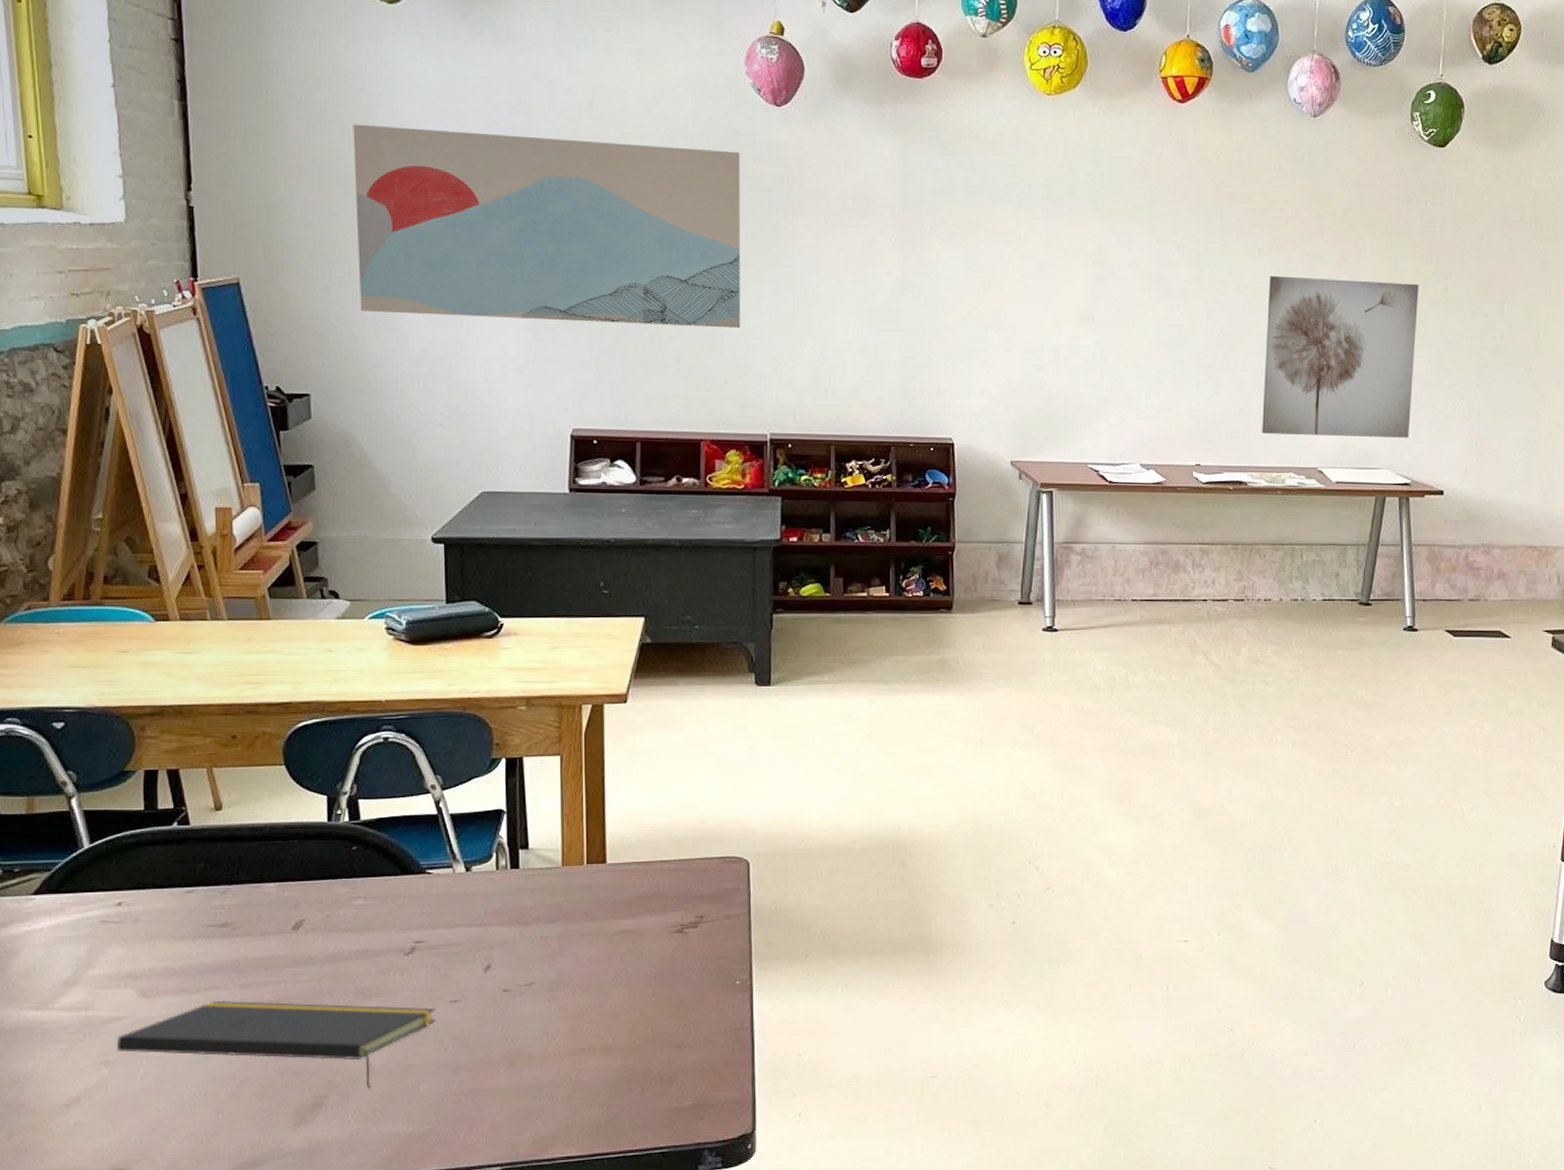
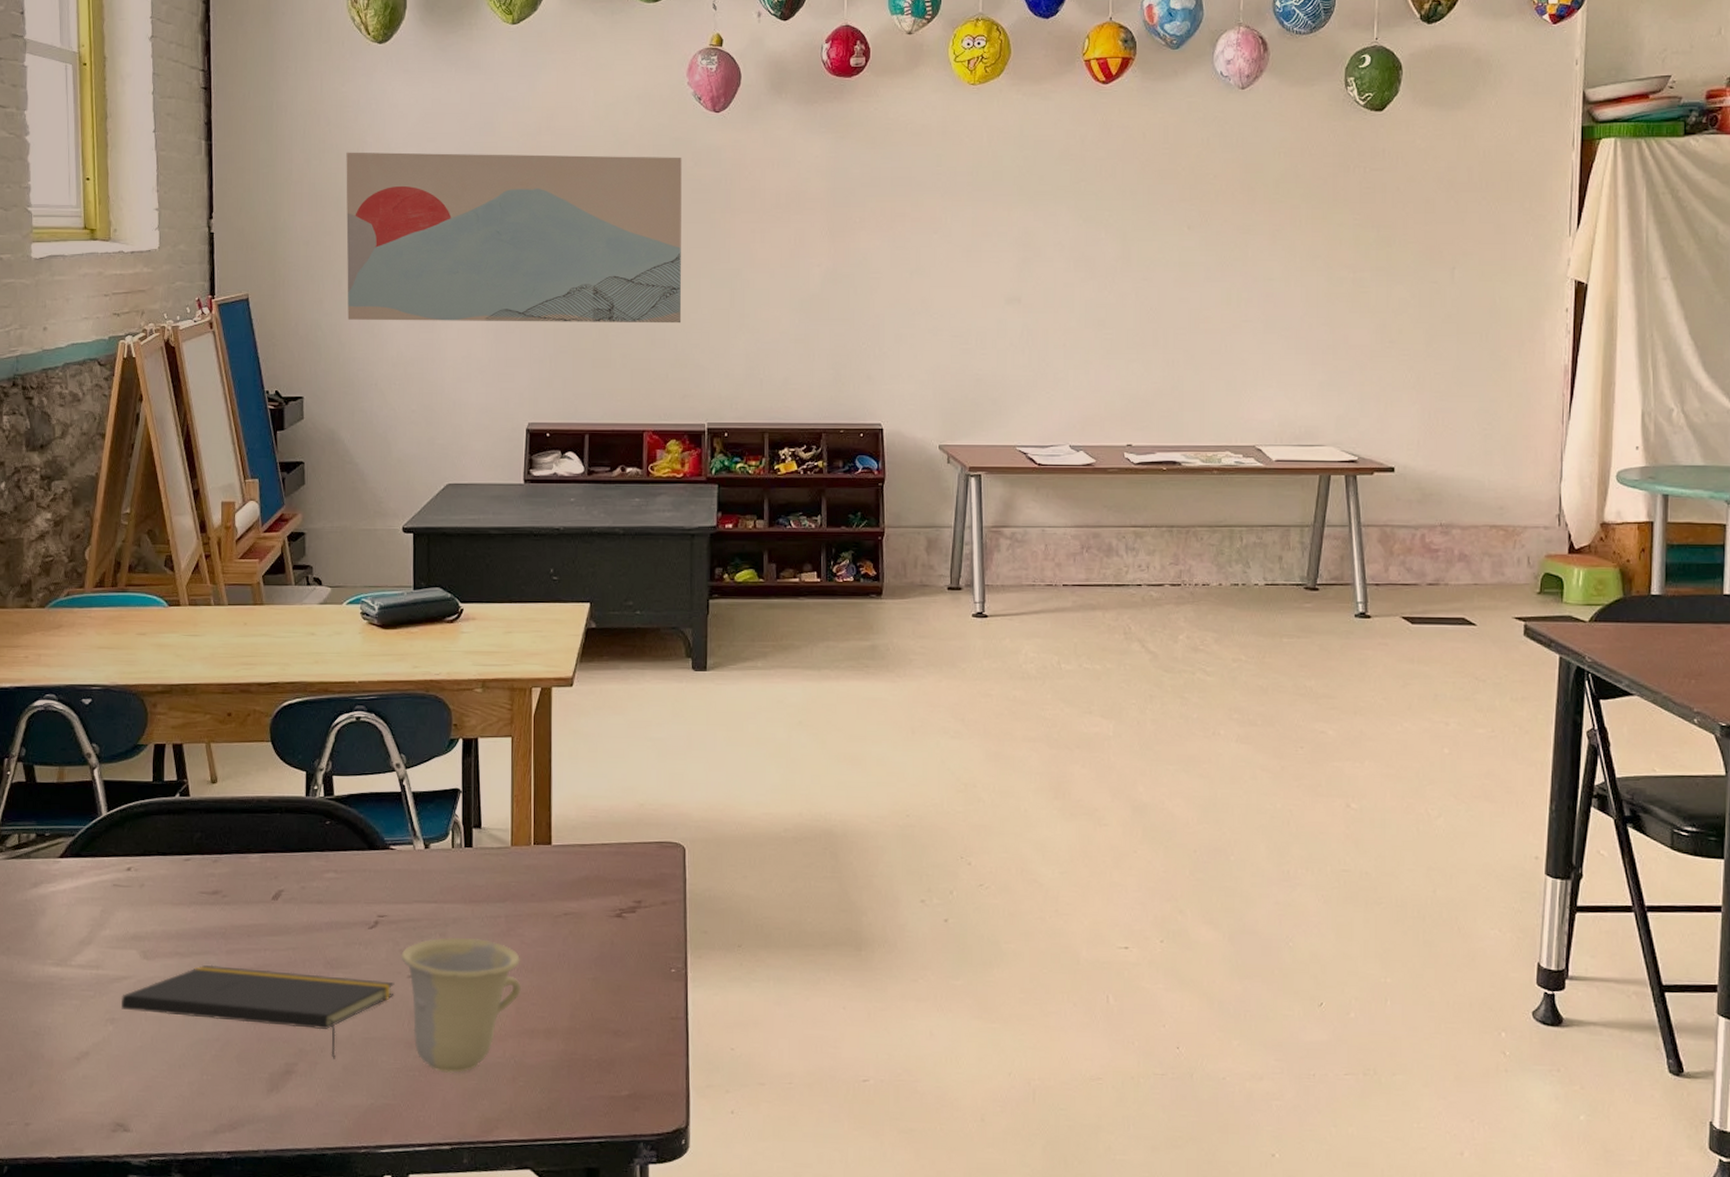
cup: none [442,959,575,1095] -> present [401,938,521,1073]
wall art: present [1262,275,1419,438] -> none [1195,250,1359,413]

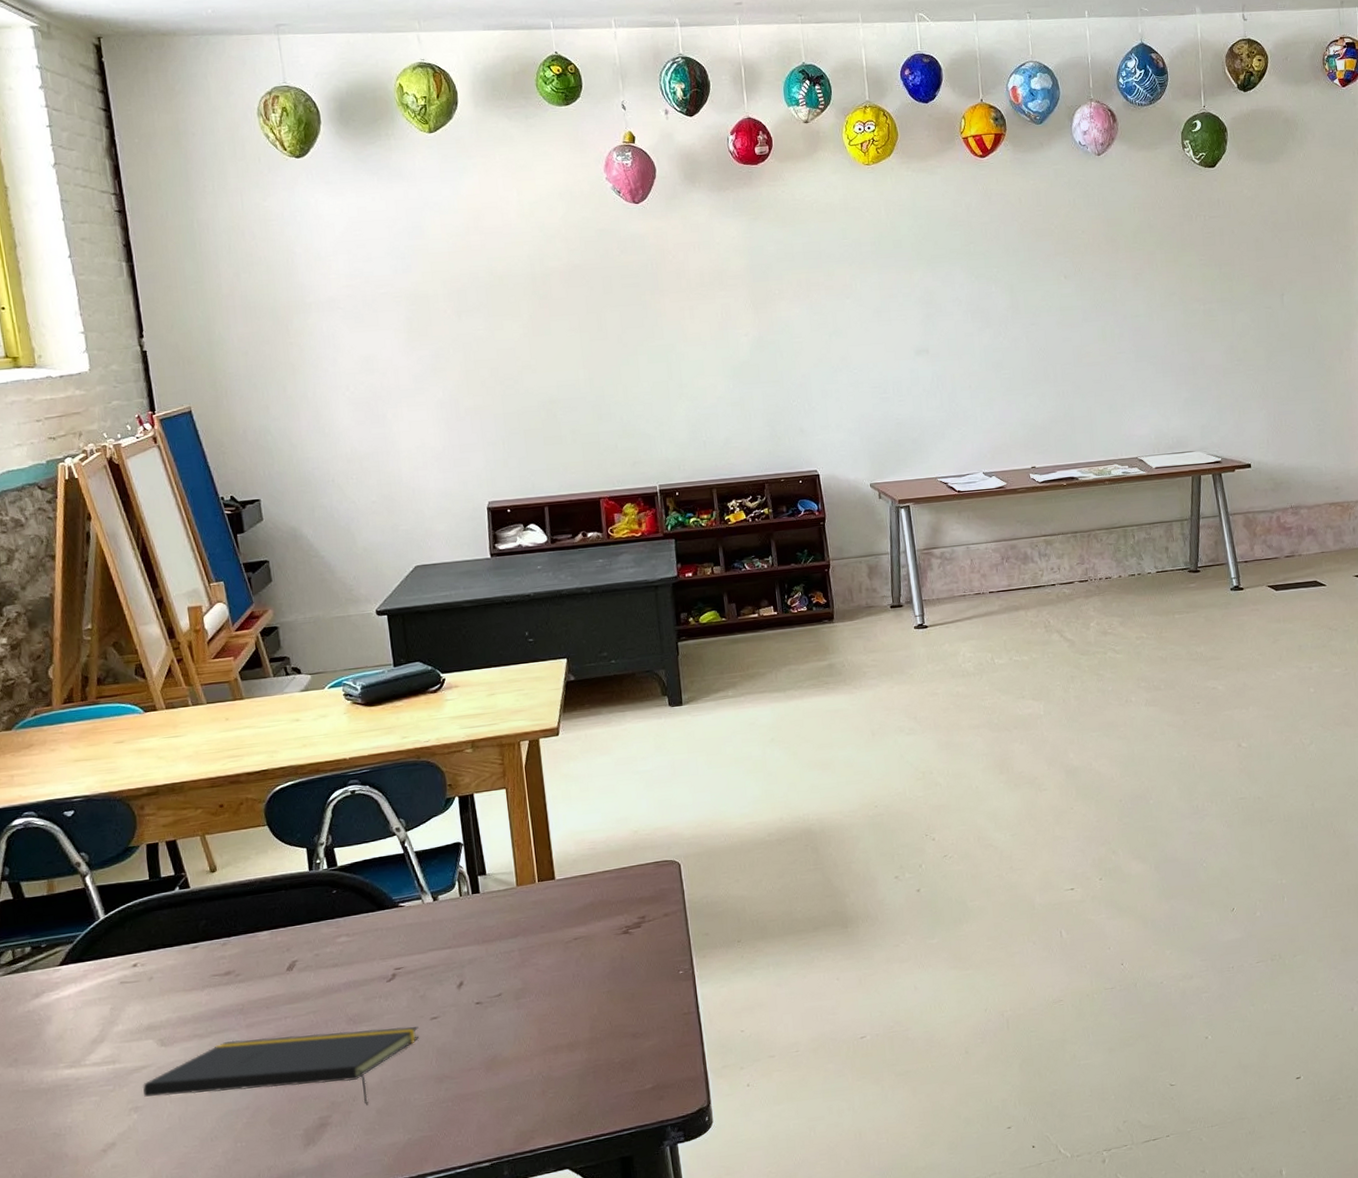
wall art: present [346,152,682,324] -> none [276,246,625,423]
cup: present [401,938,521,1073] -> none [422,973,541,1099]

